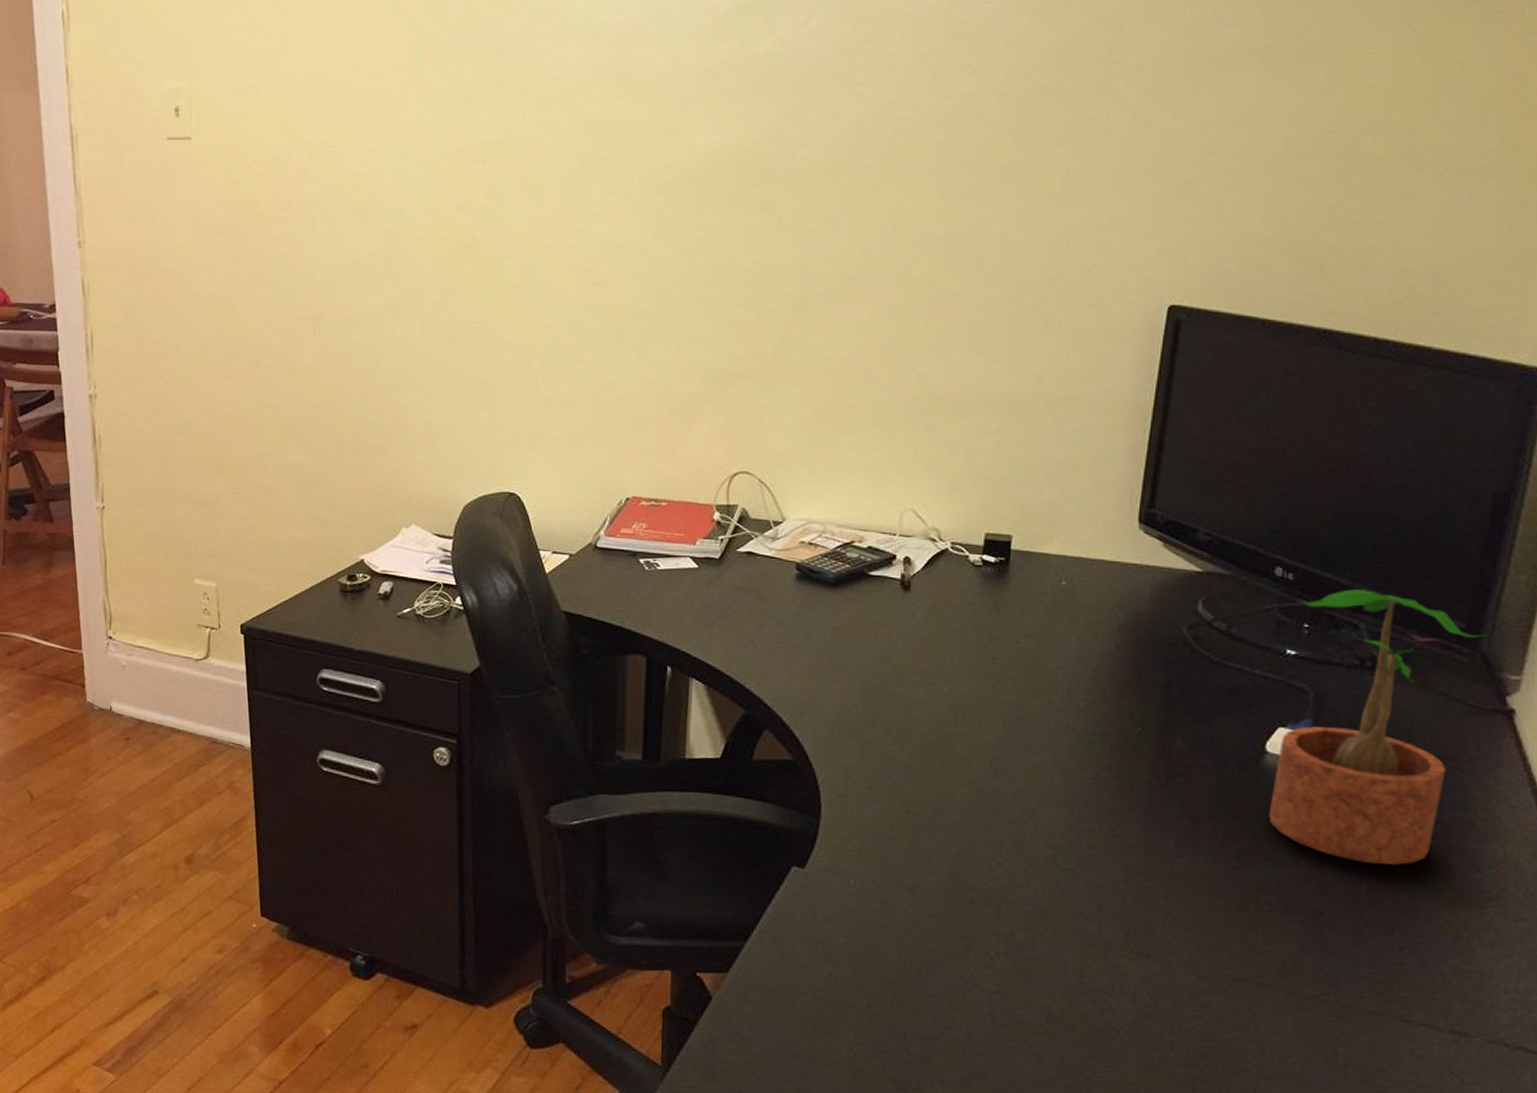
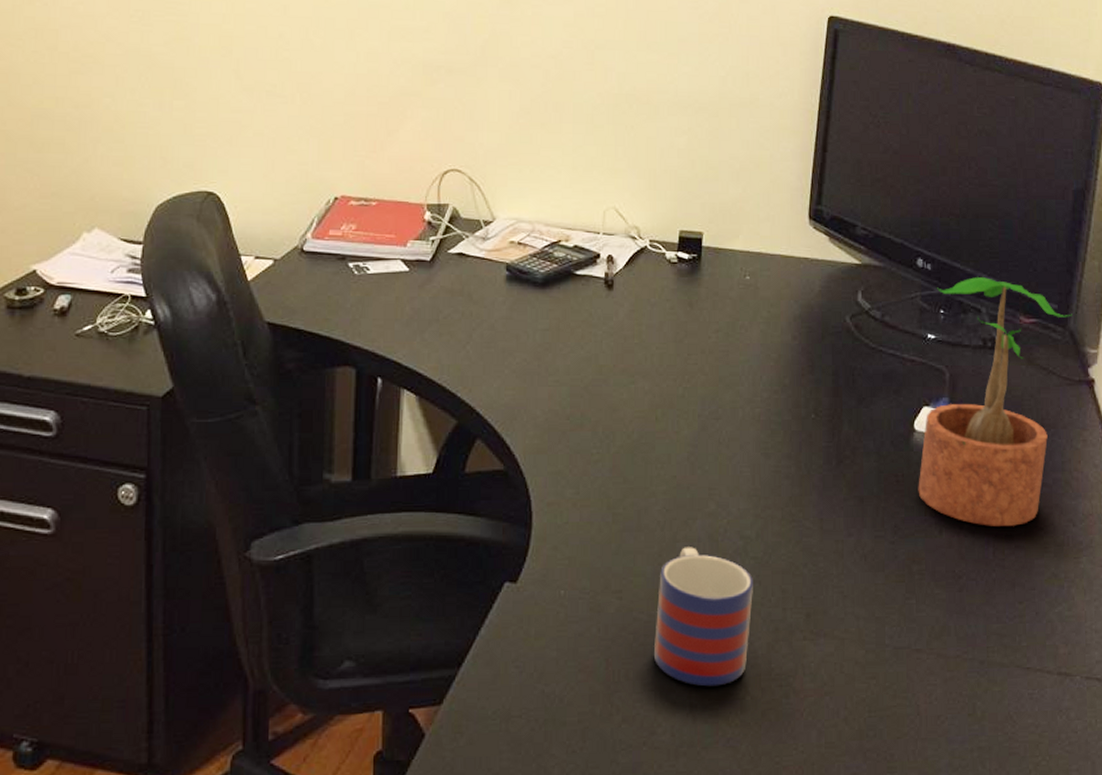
mug: none [949,851,1064,992] -> present [653,547,753,687]

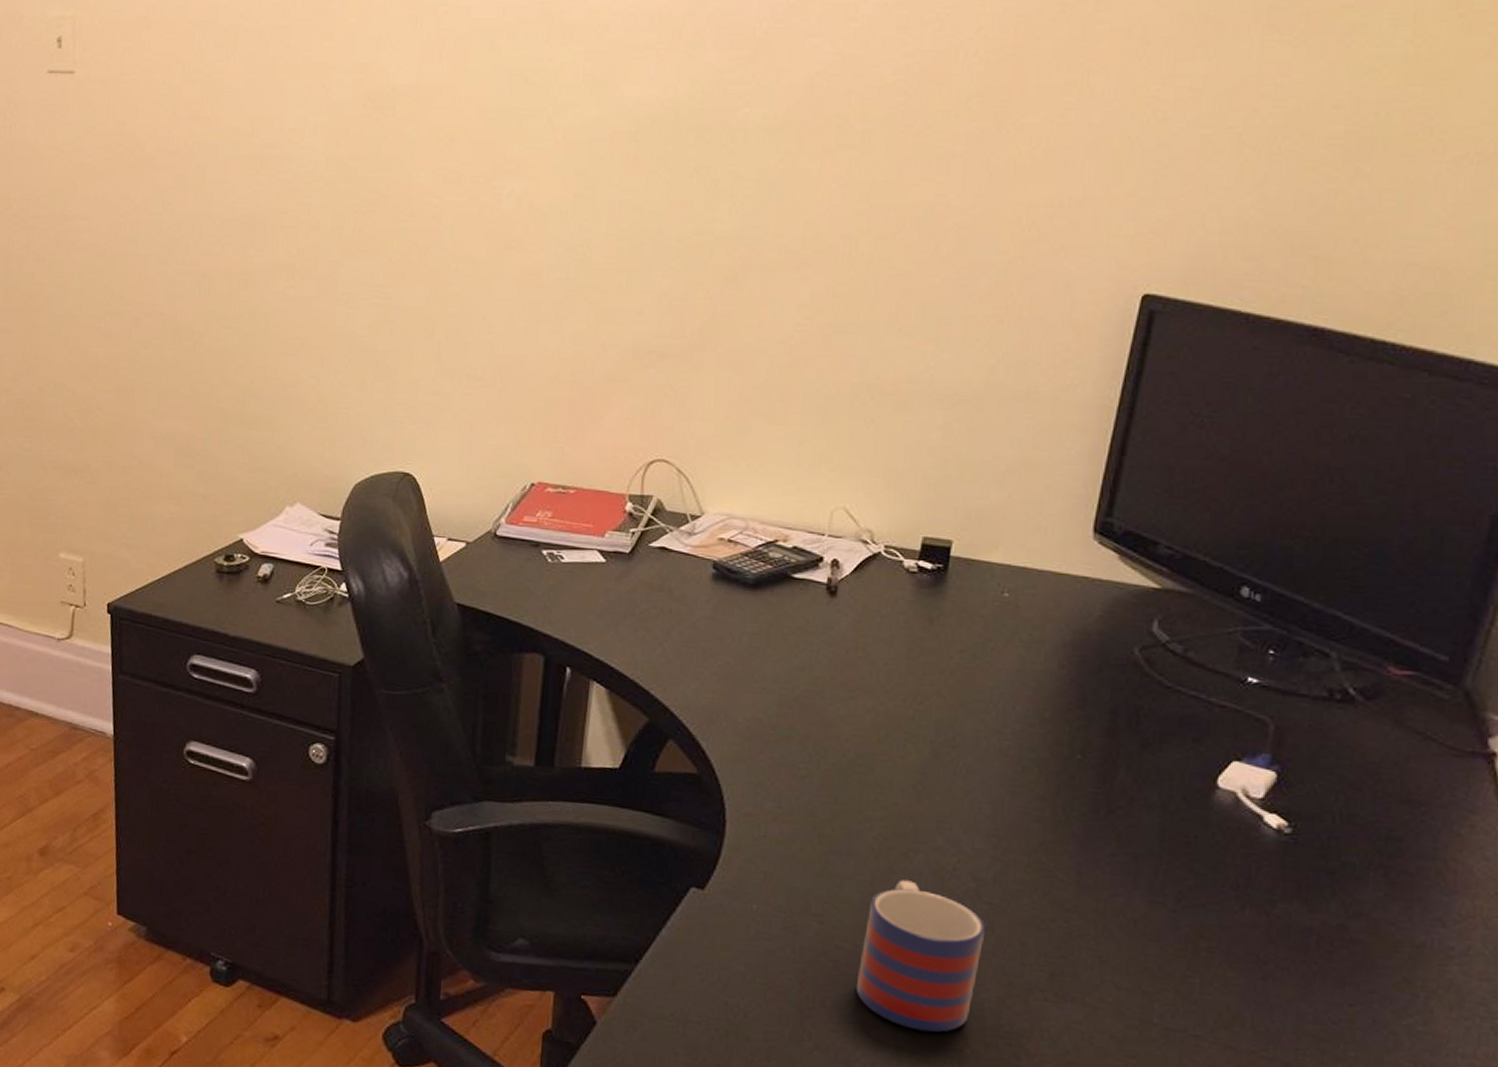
potted plant: present [918,277,1072,526] -> none [1215,614,1471,915]

